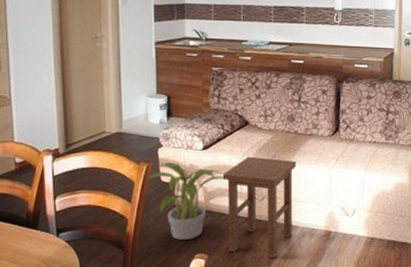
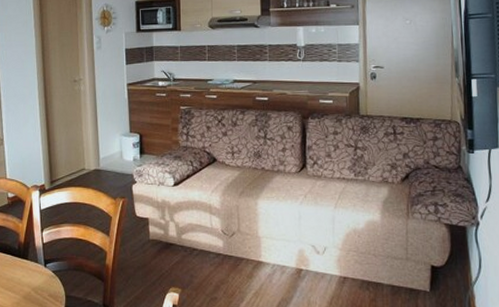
potted plant: present [149,162,224,240] -> none [125,198,194,273]
stool: present [222,156,297,259] -> none [193,192,265,295]

